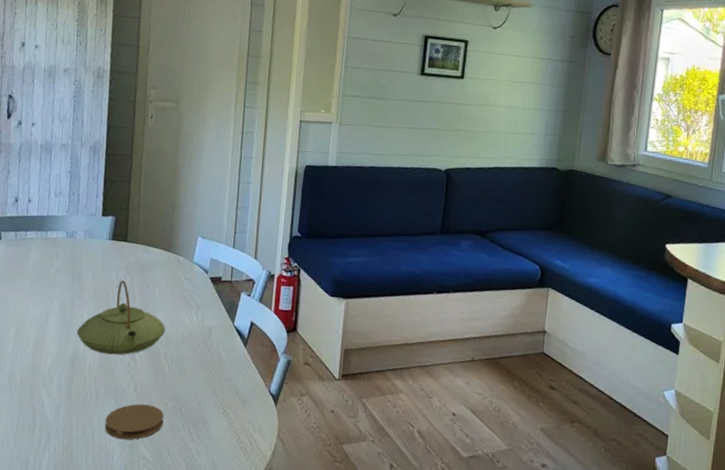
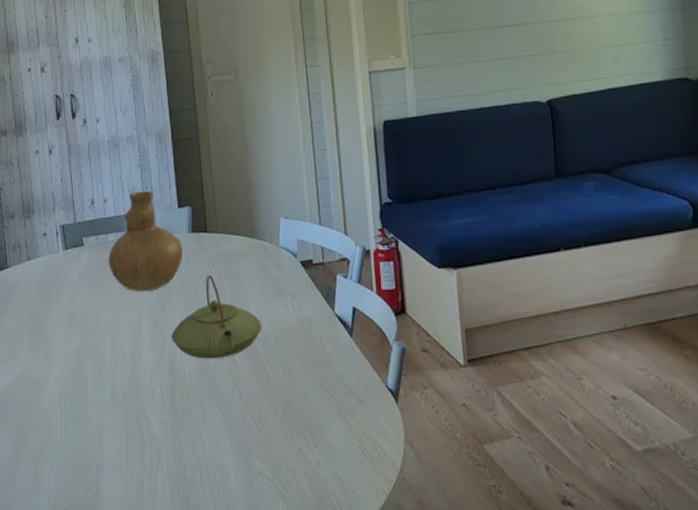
vase: none [24,196,101,289] -> present [108,191,183,292]
coaster: present [104,404,164,440] -> none [214,412,276,455]

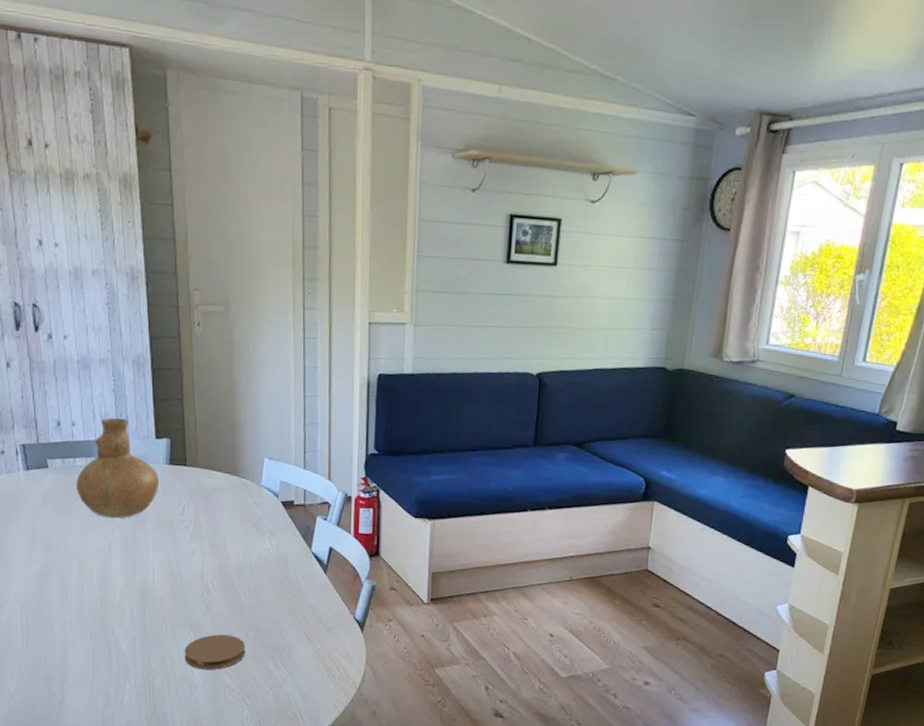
teapot: present [171,275,262,359] -> none [143,507,238,586]
coaster: none [214,412,276,455] -> present [184,634,246,670]

